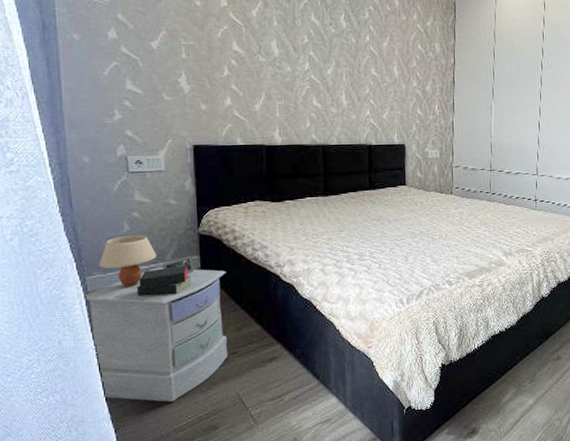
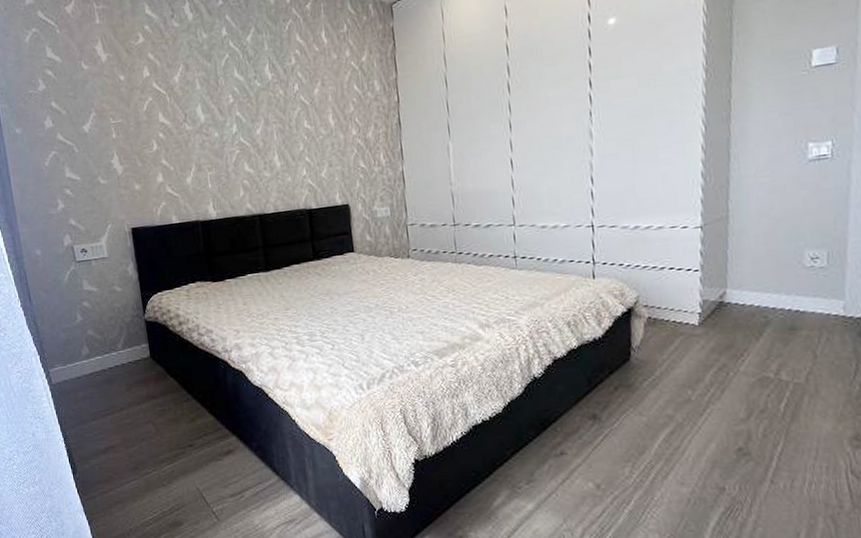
nightstand: present [84,235,228,402] -> none [49,325,185,496]

